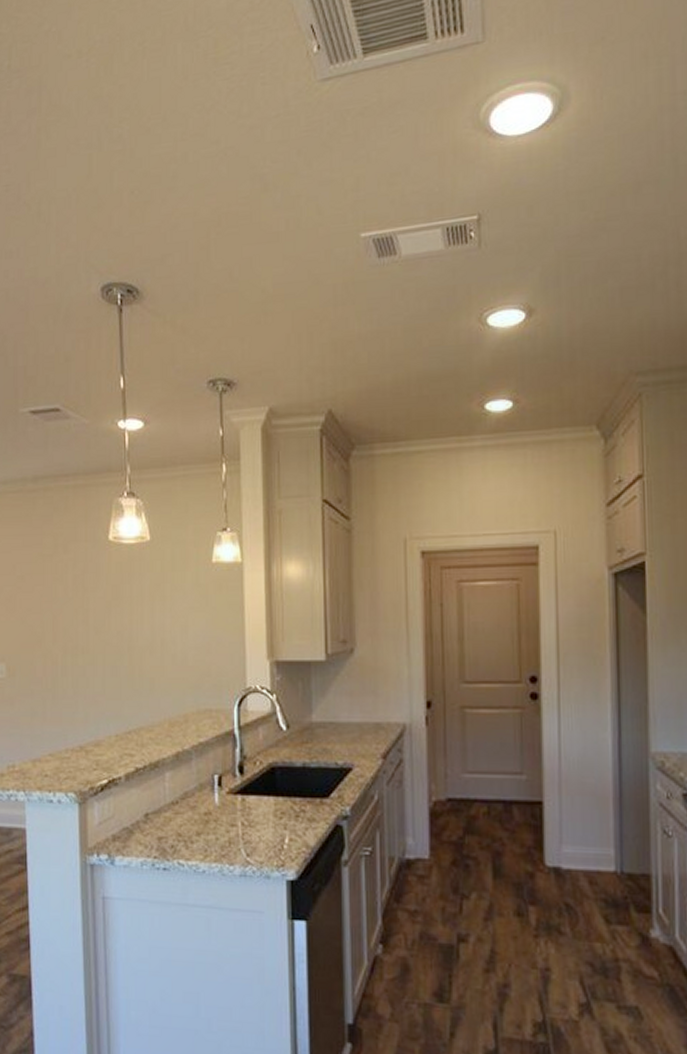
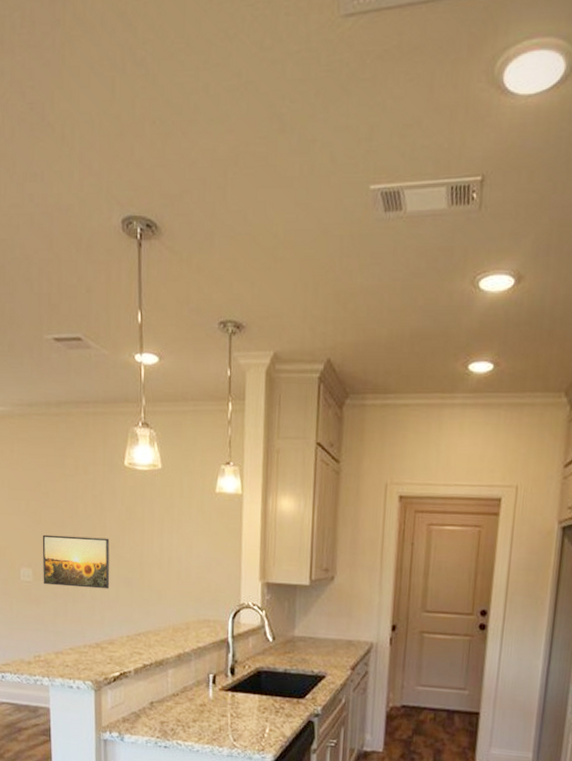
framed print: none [17,622,95,681] -> present [42,534,110,589]

